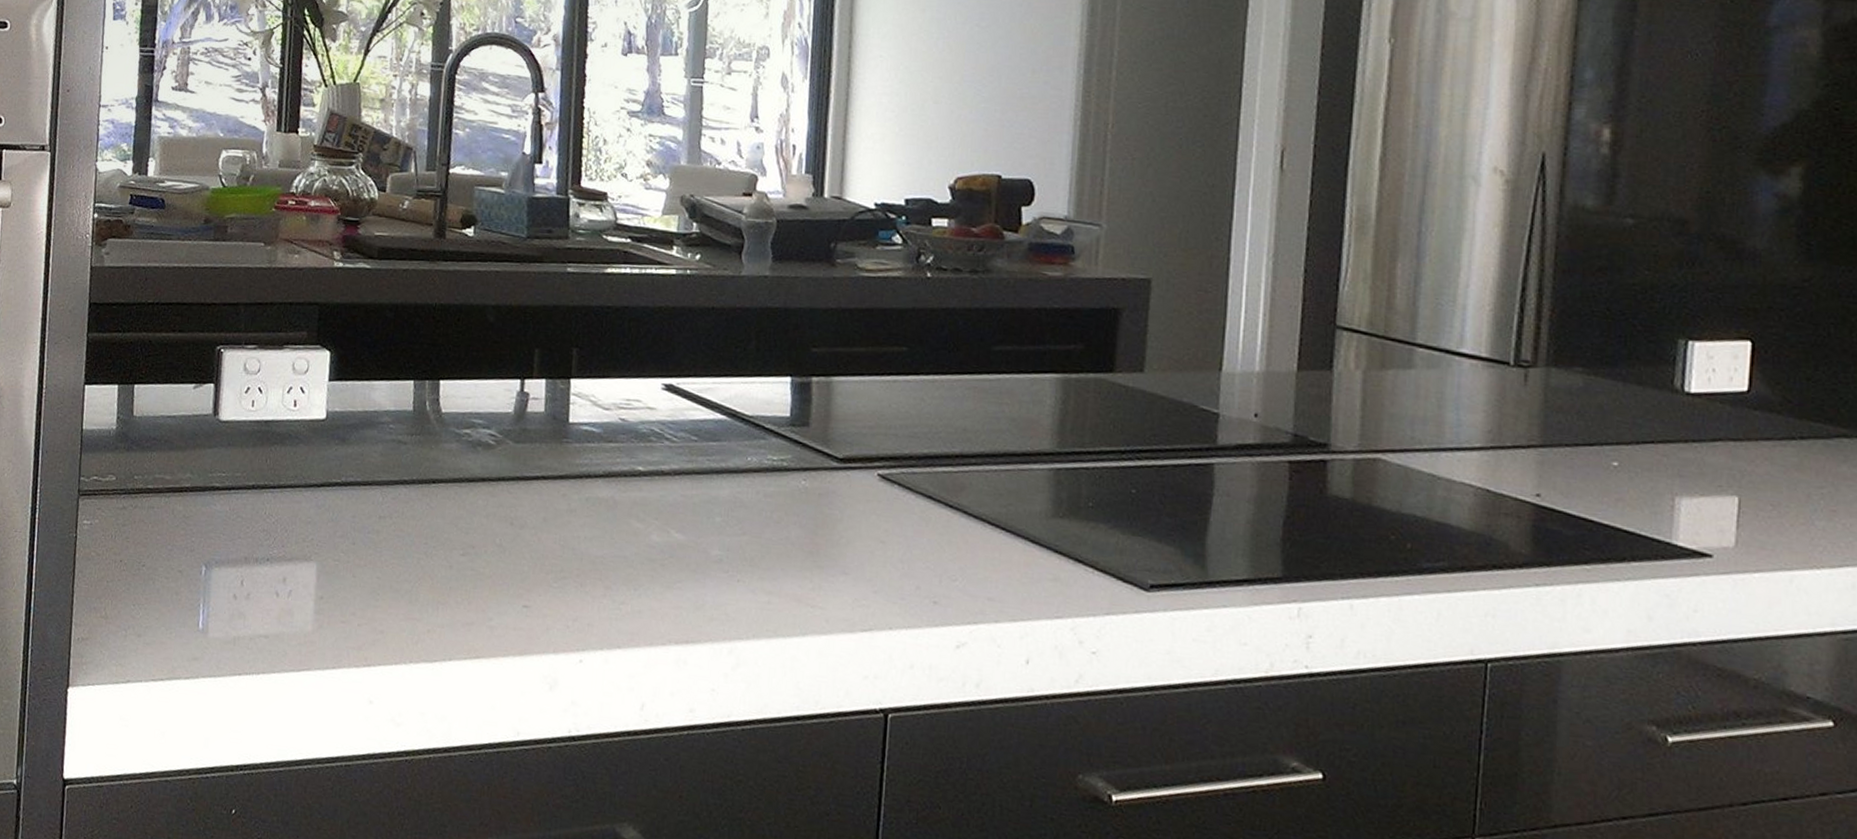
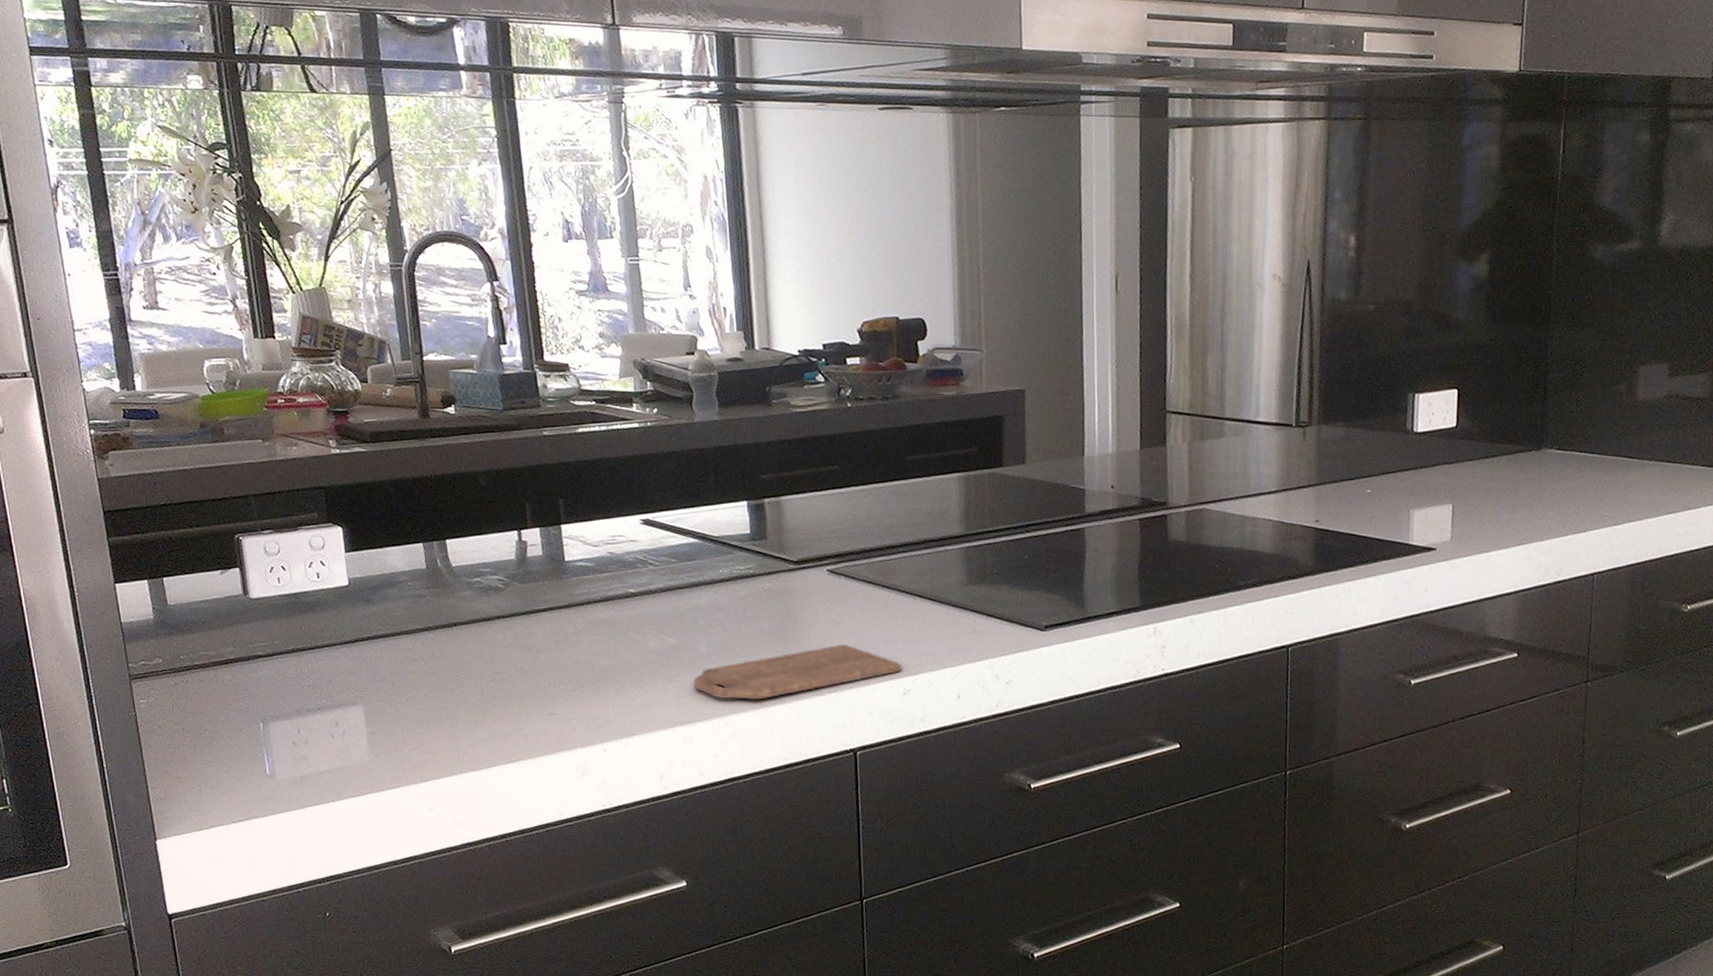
cutting board: none [698,571,959,627] -> present [694,644,902,700]

